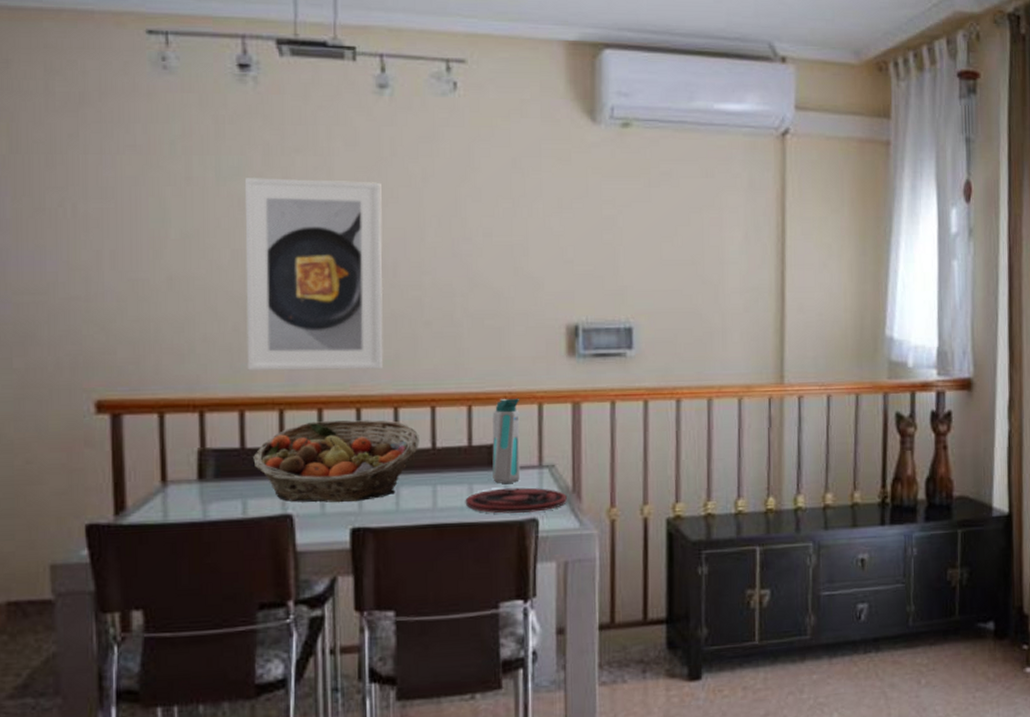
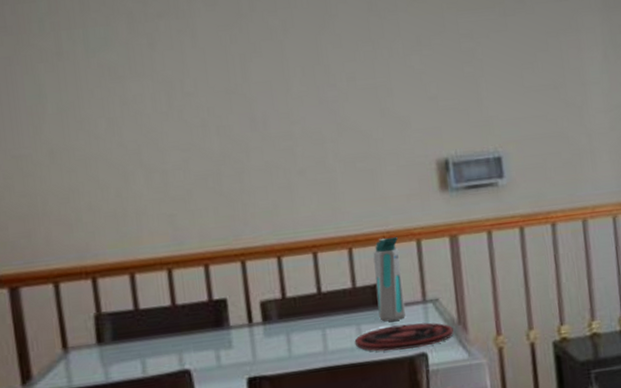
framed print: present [244,176,383,372] -> none [112,38,262,235]
fruit basket: present [253,420,419,503] -> none [147,270,305,358]

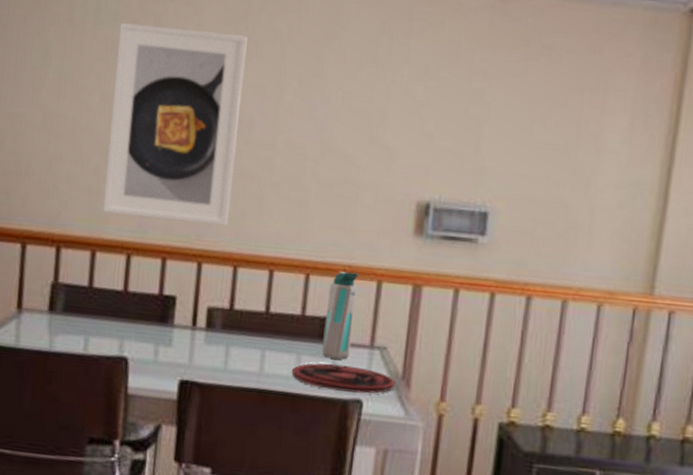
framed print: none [112,38,262,235] -> present [102,22,247,225]

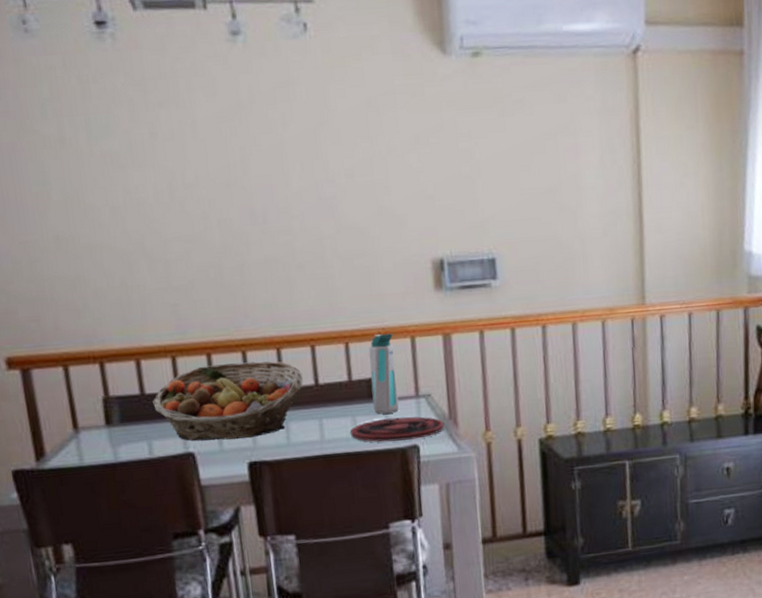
fruit basket: none [98,270,255,355] -> present [153,361,303,442]
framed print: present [102,22,247,225] -> none [114,131,262,322]

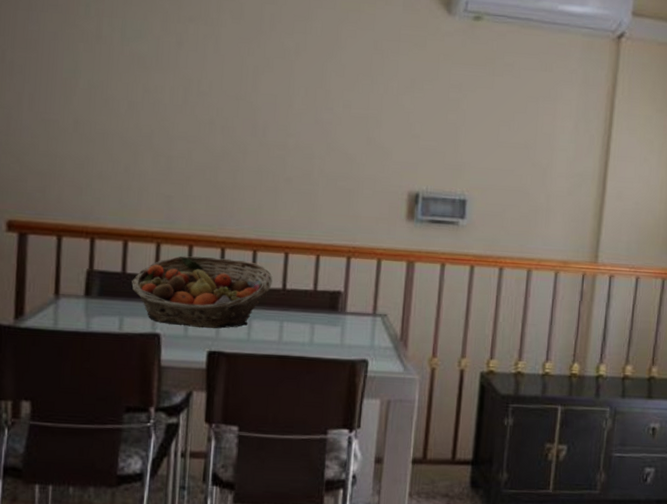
plate: present [351,416,444,442] -> none [307,330,395,354]
water bottle: present [368,333,400,415] -> none [332,251,361,327]

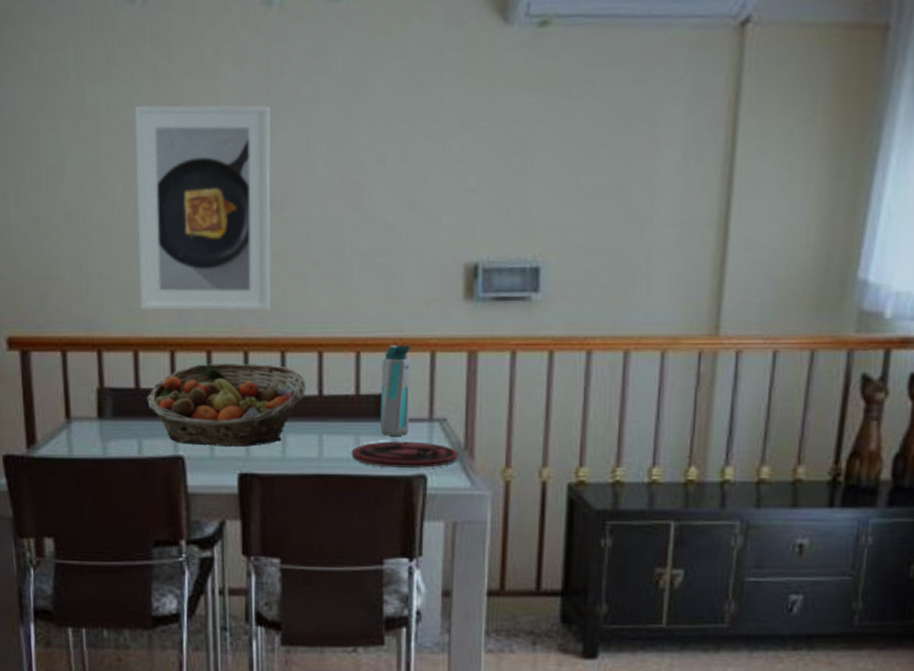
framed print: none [132,39,260,216] -> present [134,104,271,312]
plate: none [307,330,395,354] -> present [352,441,458,469]
water bottle: none [332,251,361,327] -> present [380,344,410,436]

